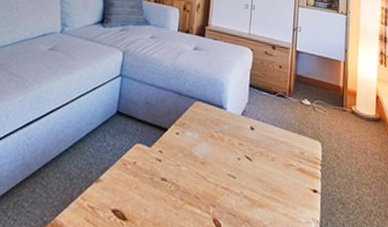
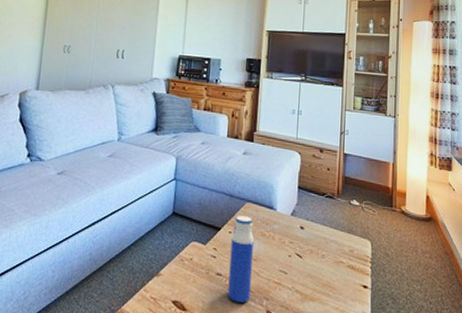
water bottle: none [172,115,202,210] -> present [228,216,254,302]

